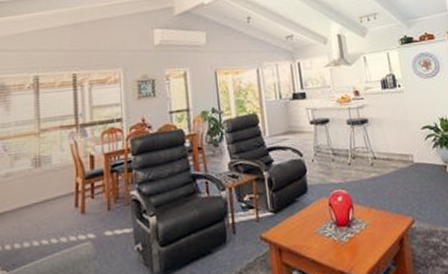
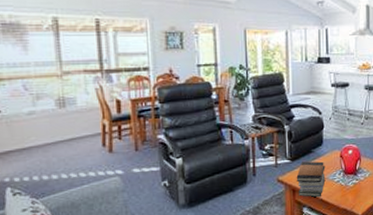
book stack: none [281,212,315,258] -> present [296,161,326,198]

